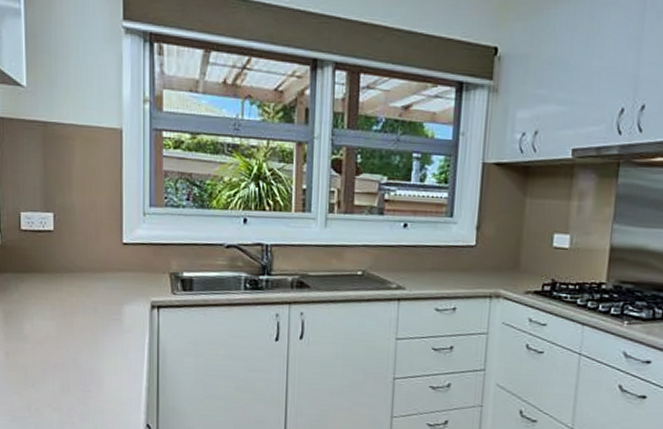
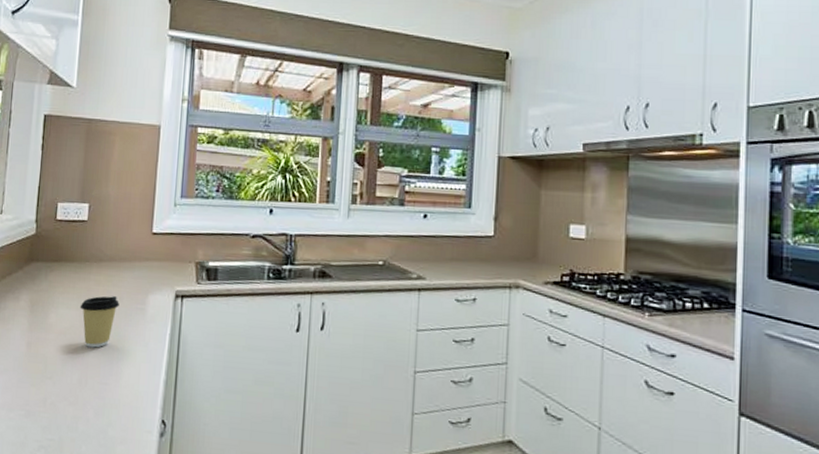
coffee cup: none [54,306,95,357] -> present [80,296,119,348]

